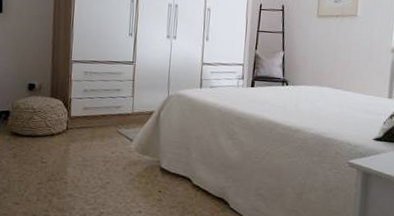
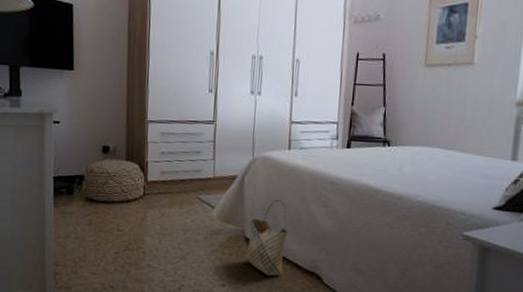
woven basket: none [159,133,199,202] -> present [244,199,288,276]

